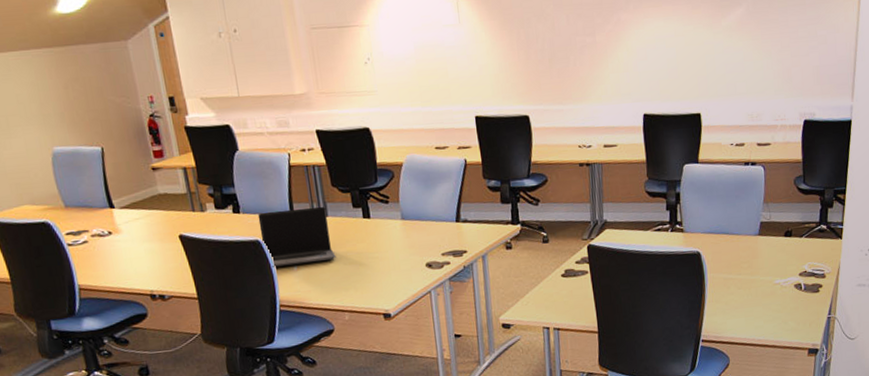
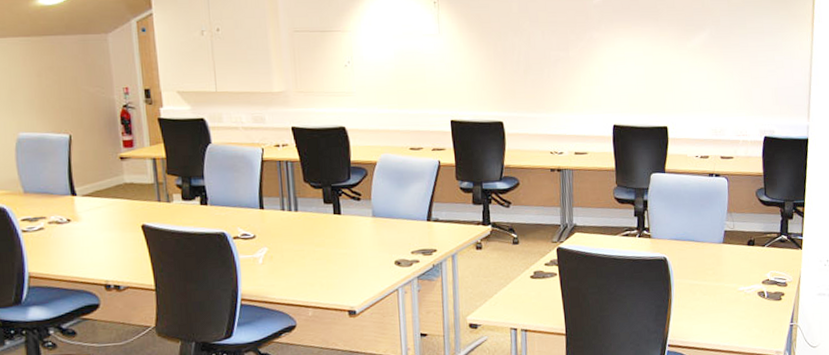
laptop computer: present [258,206,336,267] -> none [225,201,303,260]

